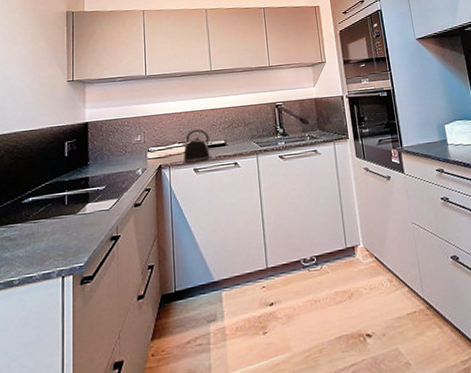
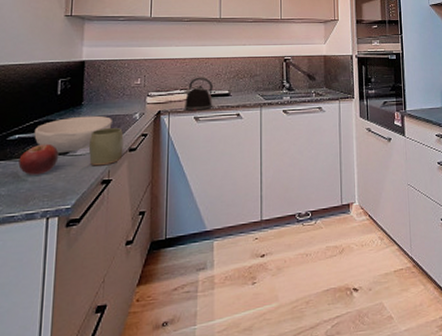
fruit: none [33,204,70,236] -> present [18,143,59,175]
bowl: none [46,174,117,214] -> present [34,115,112,154]
mug: none [96,184,129,223] -> present [88,128,124,166]

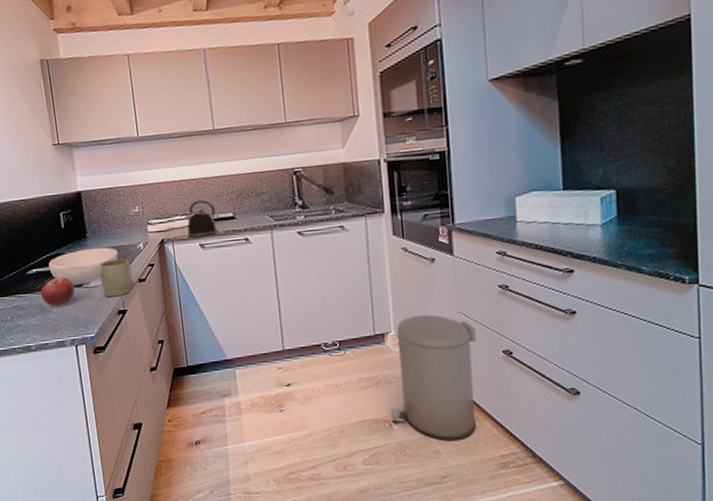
pedal bin: none [352,187,422,307] -> present [391,315,476,442]

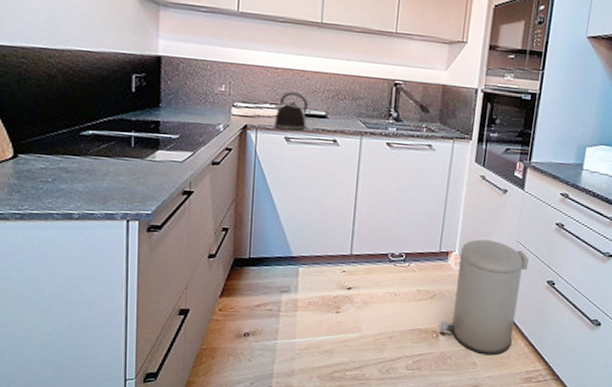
fruit: present [40,276,75,307] -> none [94,144,137,176]
bowl: present [48,247,118,286] -> none [109,119,193,158]
mug: present [99,259,134,297] -> none [167,136,206,176]

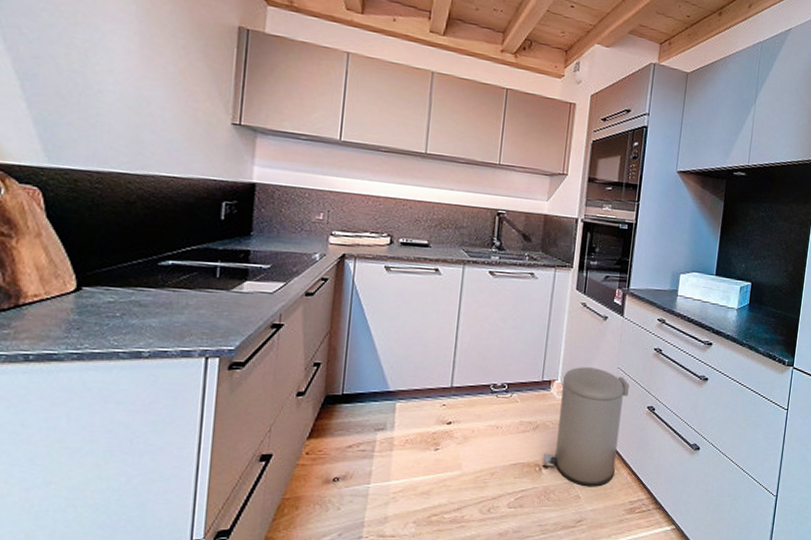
kettle: present [274,91,308,132] -> none [374,220,410,261]

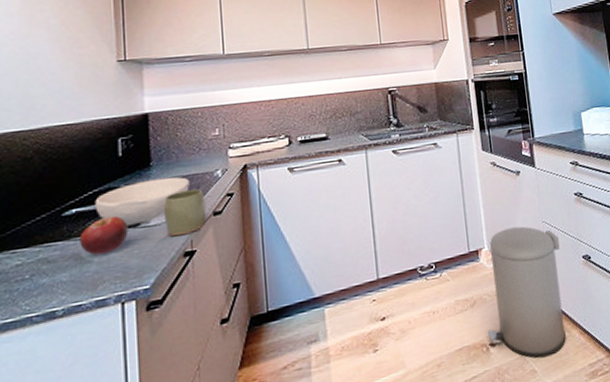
fruit: none [172,274,222,310] -> present [79,215,129,256]
bowl: none [191,248,287,289] -> present [95,176,190,227]
mug: none [256,266,300,308] -> present [163,189,207,237]

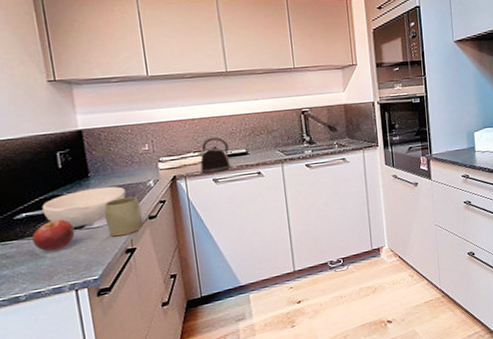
kettle: none [272,120,310,163] -> present [198,137,232,175]
pedal bin: present [487,226,566,359] -> none [386,228,450,332]

